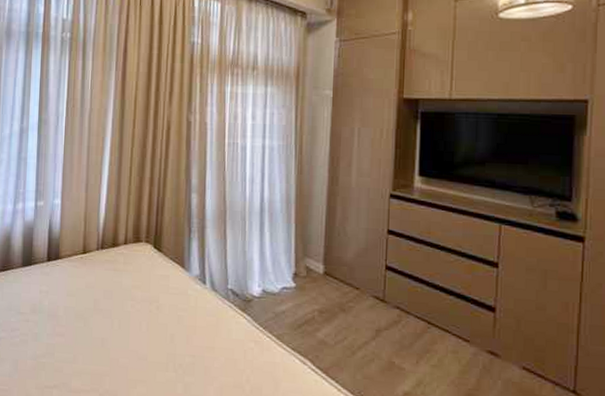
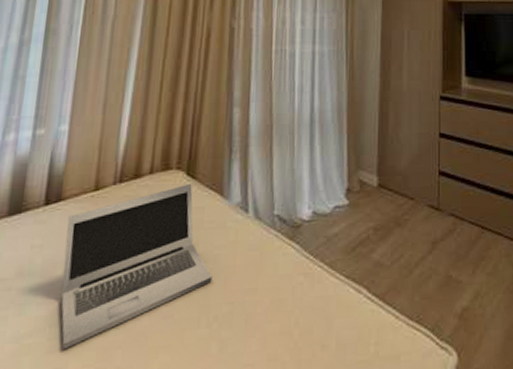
laptop: none [63,255,177,371] -> present [61,183,212,350]

